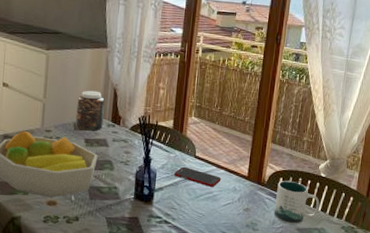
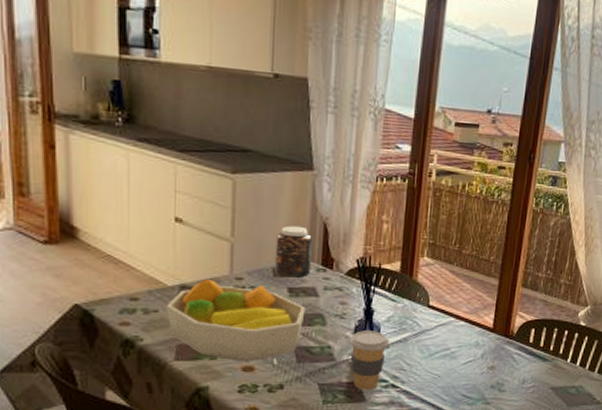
coffee cup: none [131,175,164,225] -> present [349,331,390,390]
cell phone: present [173,166,221,187] -> none [402,318,461,342]
mug: present [273,180,320,224] -> none [523,331,578,382]

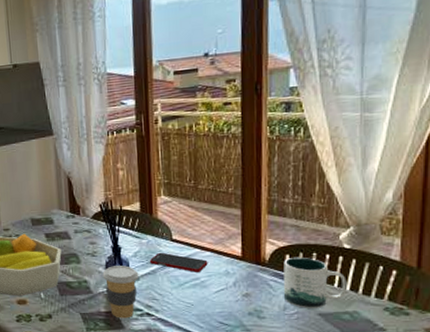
jar: present [275,225,312,278] -> none [31,182,62,225]
cell phone: none [402,318,461,342] -> present [149,252,208,272]
mug: none [523,331,578,382] -> present [283,256,347,308]

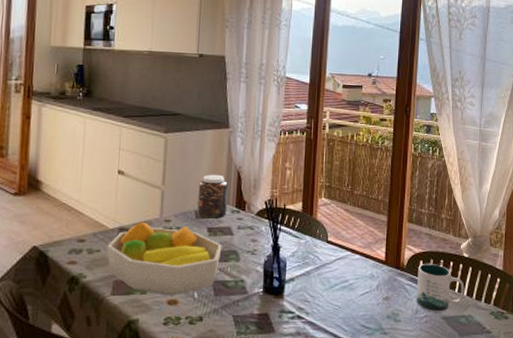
jar: none [31,182,62,225] -> present [197,174,228,219]
coffee cup: present [102,265,139,319] -> none [260,265,295,321]
cell phone: present [149,252,208,272] -> none [305,253,357,275]

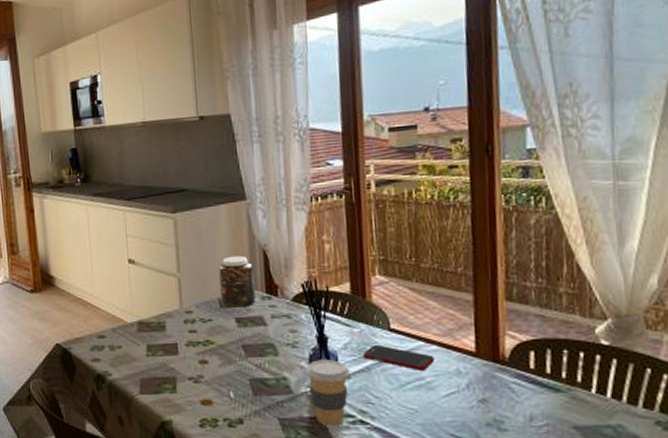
fruit bowl: present [107,221,222,296] -> none [128,314,256,395]
coffee cup: none [260,265,295,321] -> present [305,360,351,427]
cell phone: none [305,253,357,275] -> present [362,344,435,370]
mug: present [416,263,465,312] -> none [527,354,607,420]

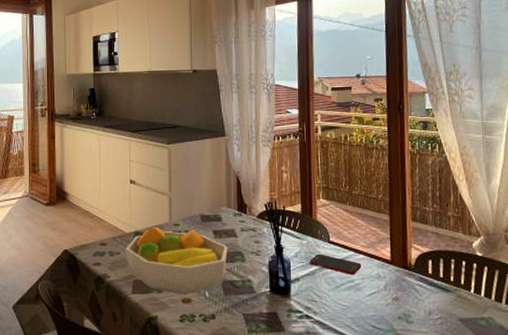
fruit bowl: none [128,314,256,395] -> present [126,226,228,295]
jar: present [218,255,256,308] -> none [202,180,229,222]
coffee cup: present [305,360,351,427] -> none [265,266,300,320]

